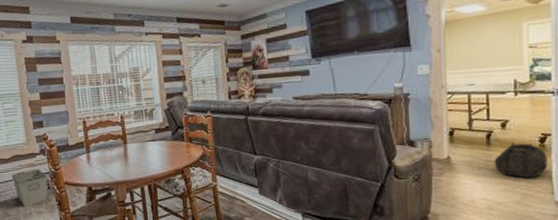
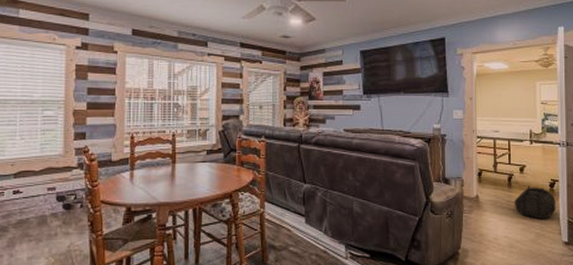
storage bin: present [11,168,48,206] -> none [39,184,82,226]

